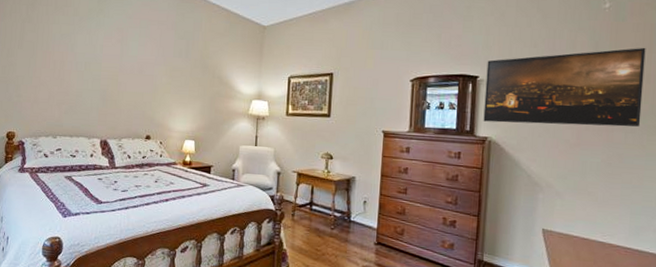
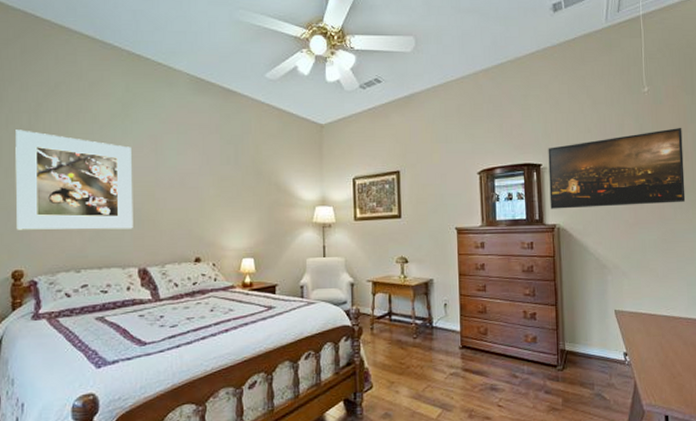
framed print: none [12,18,103,106] -> present [15,130,133,230]

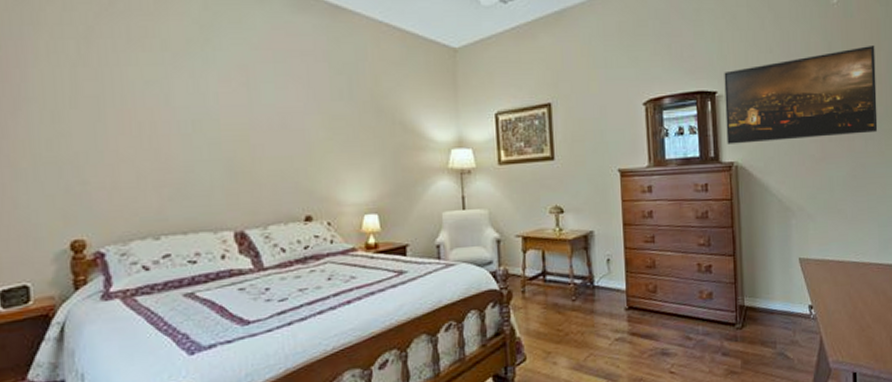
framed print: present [15,130,133,230] -> none [60,61,224,190]

